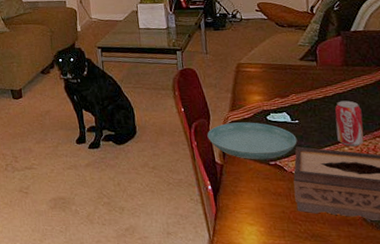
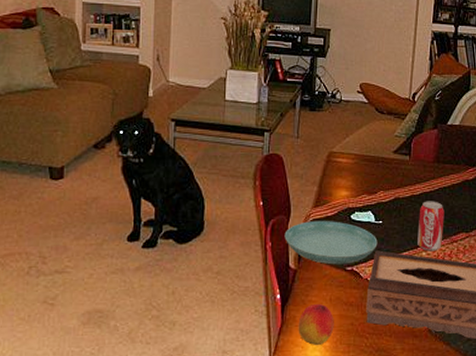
peach: none [231,194,266,230] -> present [298,304,334,345]

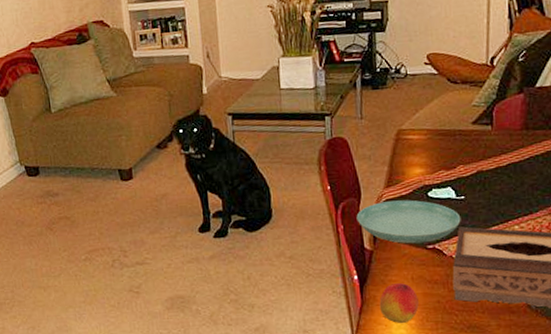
beverage can: present [417,201,444,252] -> none [507,171,539,225]

